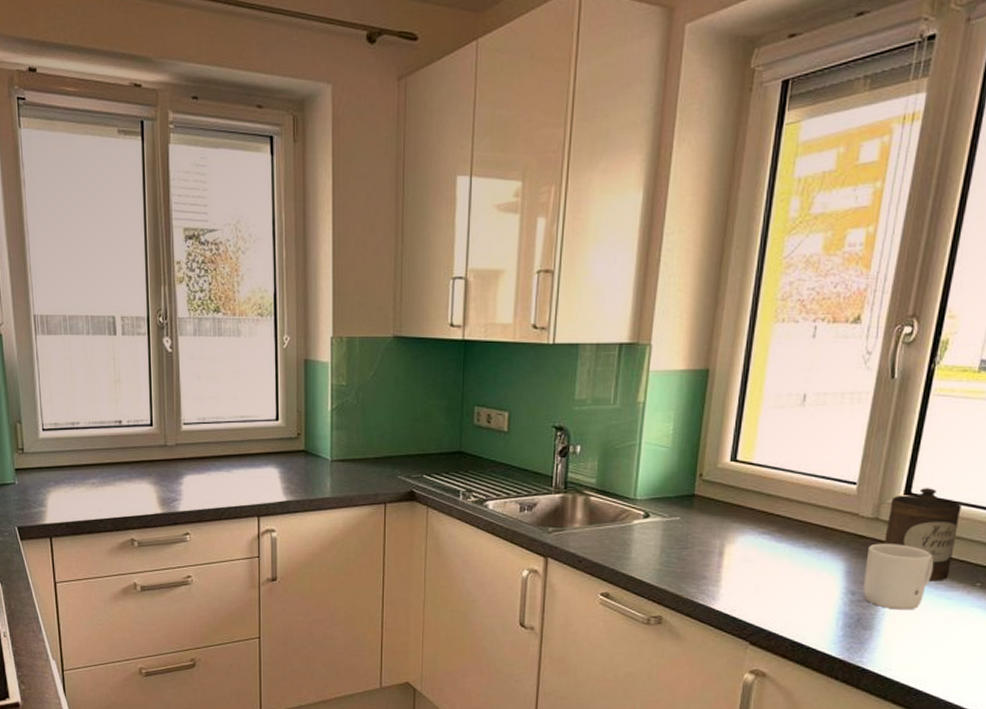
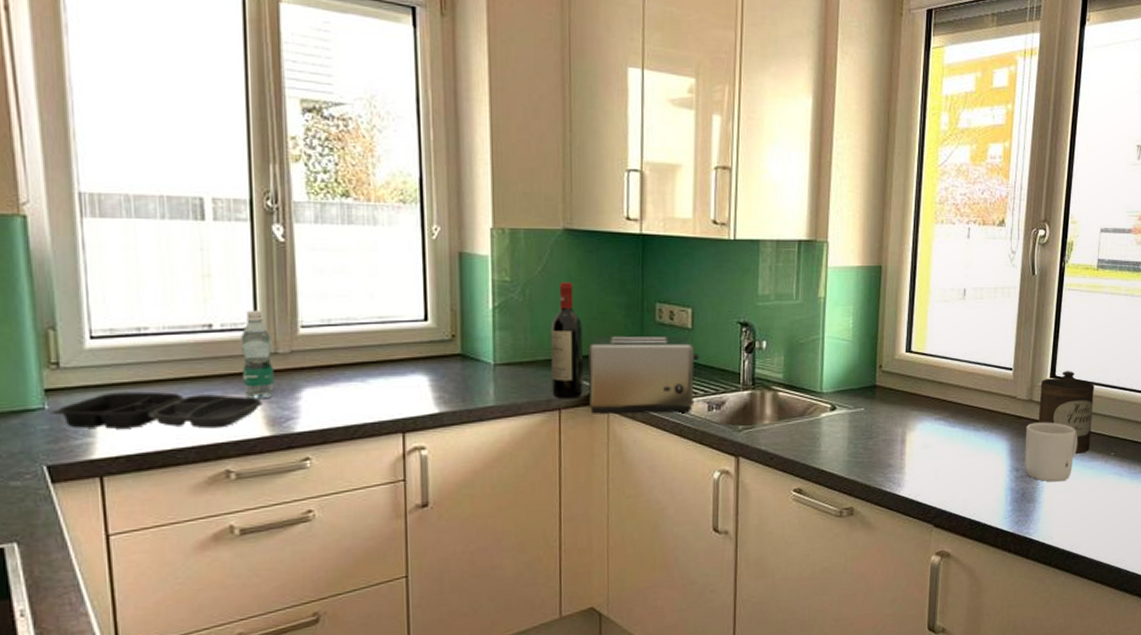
food container: none [18,473,156,505] -> present [49,391,262,429]
bottle: none [140,409,165,483] -> present [240,309,275,400]
wine bottle: none [379,386,408,494] -> present [550,281,583,399]
toaster: none [410,437,514,513] -> present [588,335,700,415]

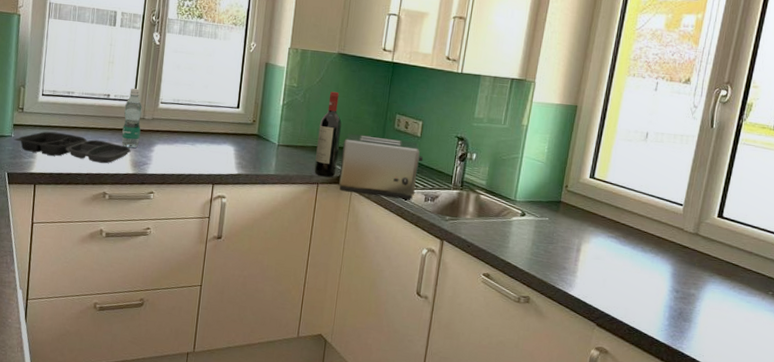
mug: present [1025,422,1078,482] -> none [684,253,738,309]
canister: present [1038,371,1094,454] -> none [701,213,759,288]

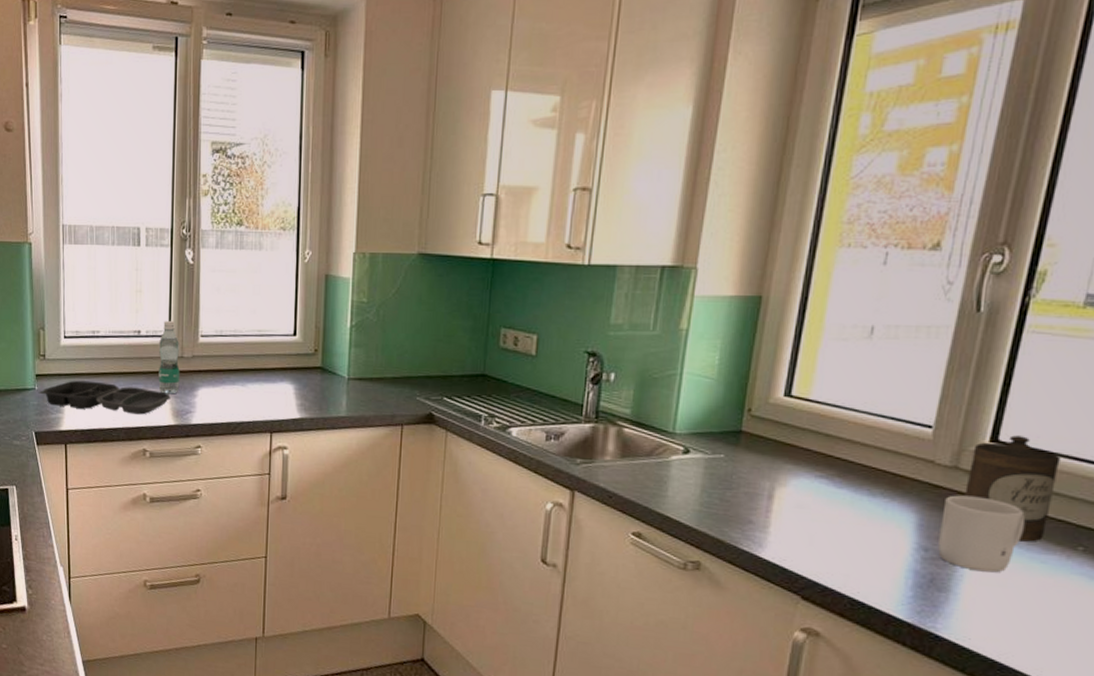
wine bottle: present [314,91,342,177] -> none [396,304,429,416]
toaster: present [338,133,424,201] -> none [428,358,542,441]
mug: none [684,253,738,309] -> present [938,495,1026,573]
canister: none [701,213,759,288] -> present [964,435,1061,542]

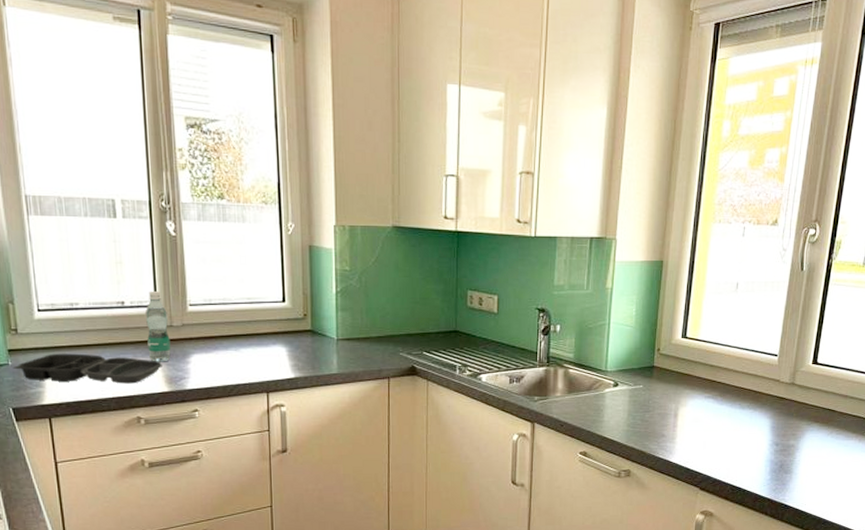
mug: present [938,495,1026,573] -> none [784,403,835,456]
canister: present [964,435,1061,542] -> none [799,358,853,433]

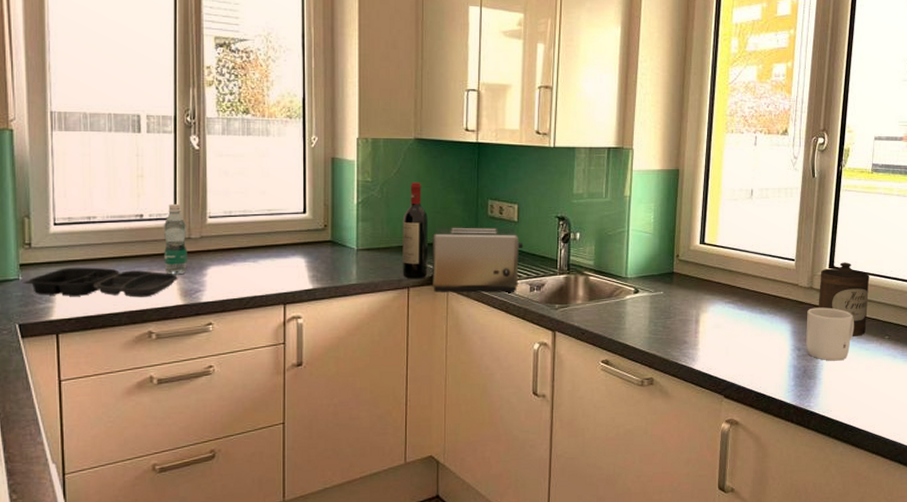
wine bottle: none [382,271,408,369] -> present [402,182,429,279]
toaster: none [411,318,503,385] -> present [431,227,524,294]
mug: none [784,403,835,456] -> present [806,307,855,361]
canister: none [799,358,853,433] -> present [818,262,870,336]

